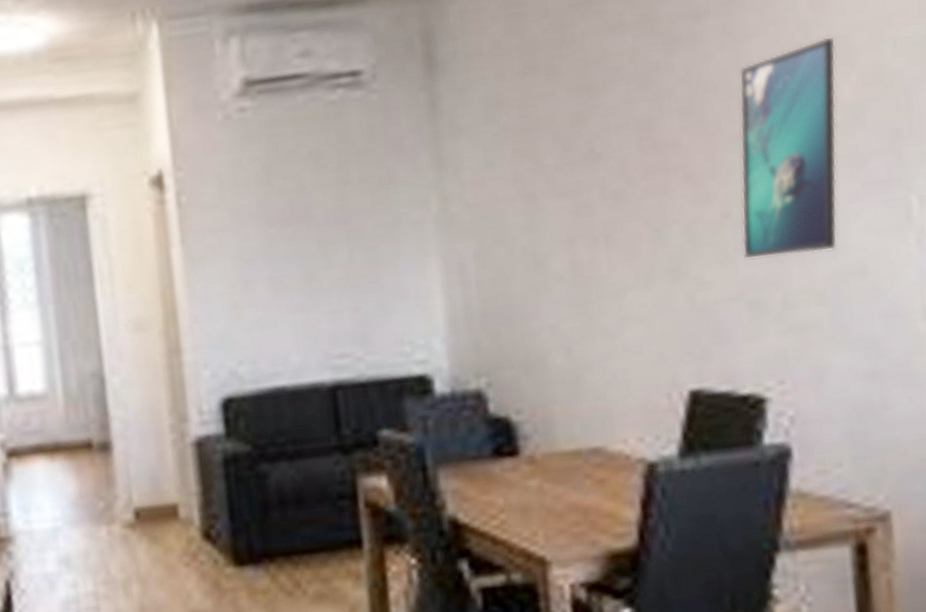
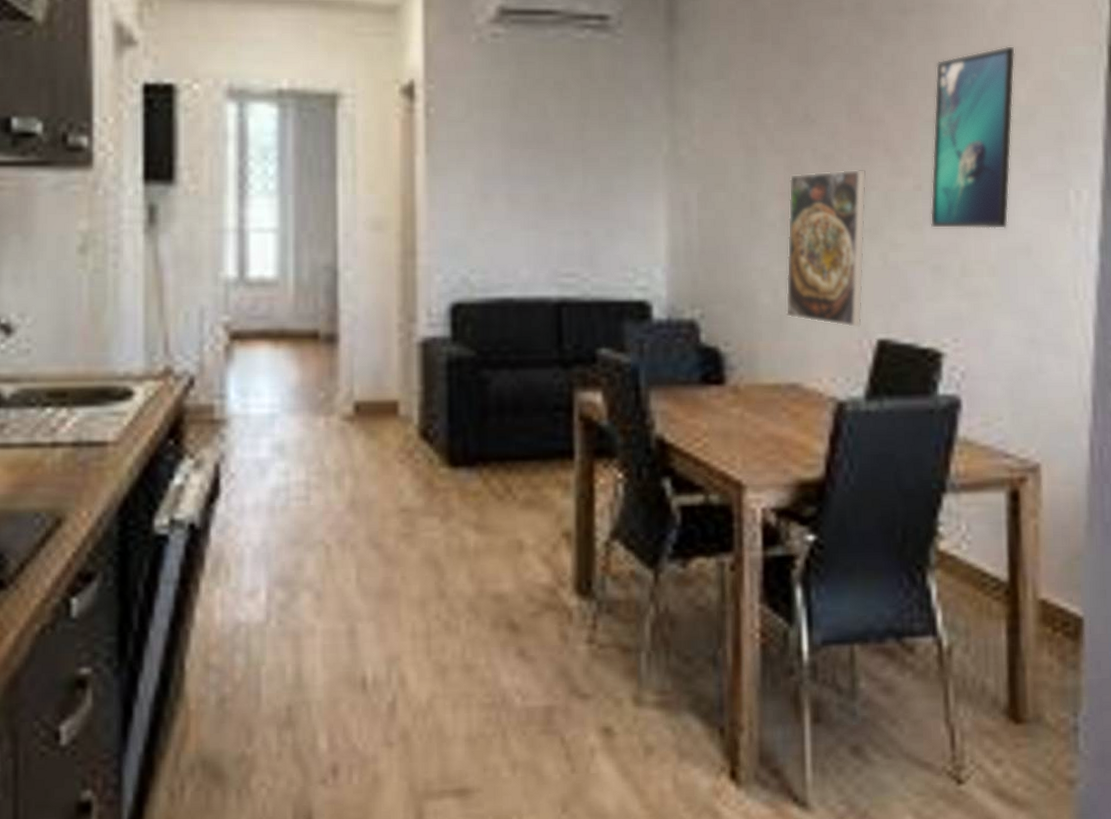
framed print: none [575,202,670,381] -> present [785,169,867,328]

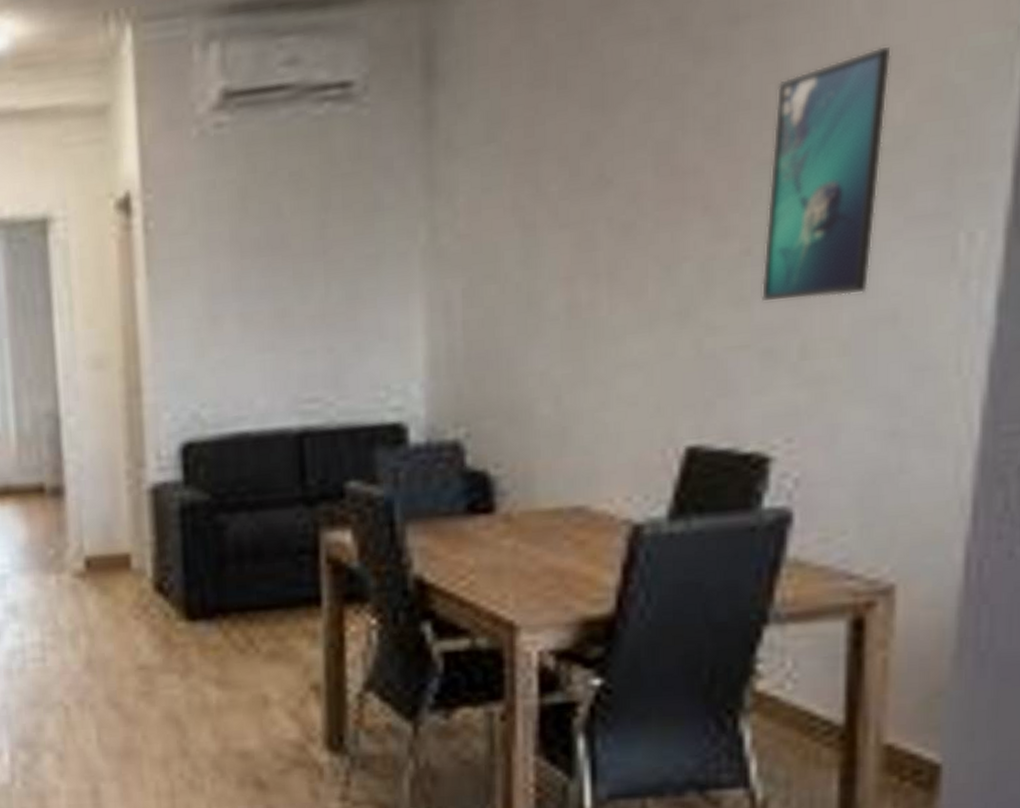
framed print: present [785,169,867,328] -> none [570,236,678,435]

